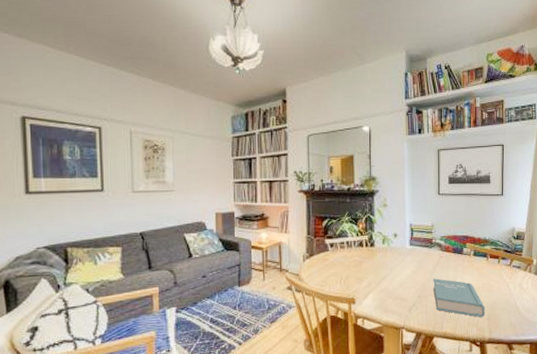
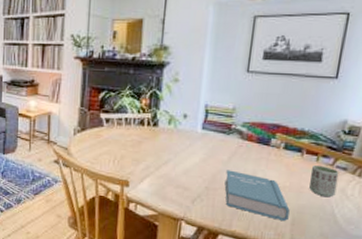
cup: none [495,266,516,293] -> present [309,164,339,198]

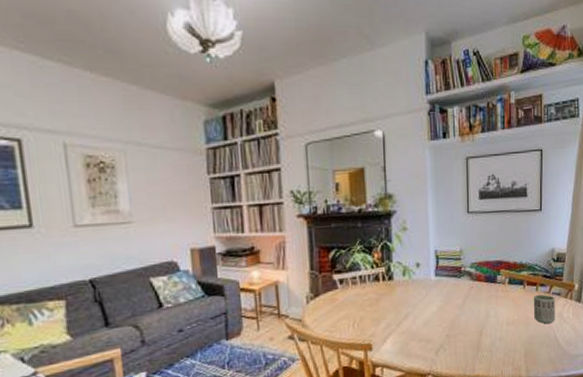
book: present [224,170,290,222] -> none [463,313,522,356]

